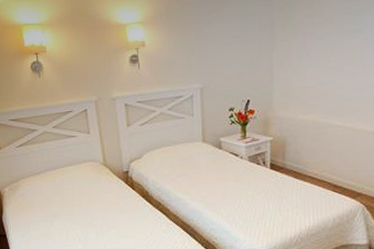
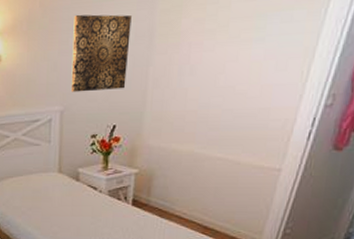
wall art: none [206,9,255,73] -> present [70,14,132,93]

